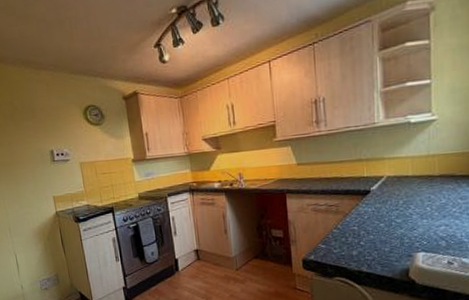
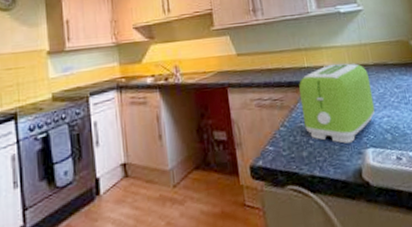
toaster: none [355,174,433,247] -> present [298,63,376,144]

